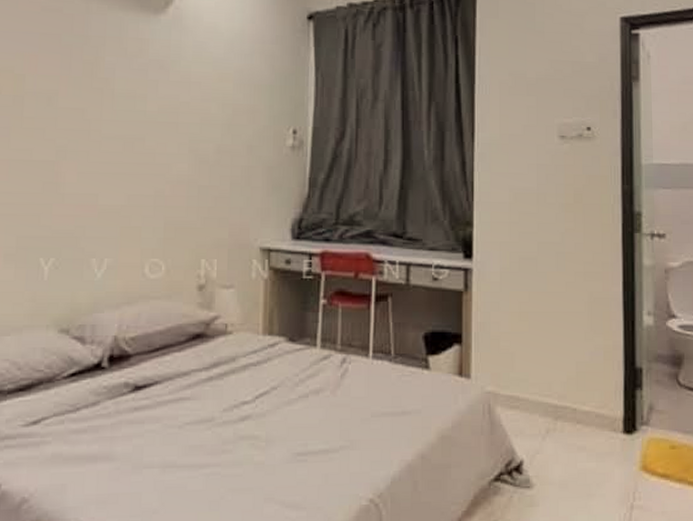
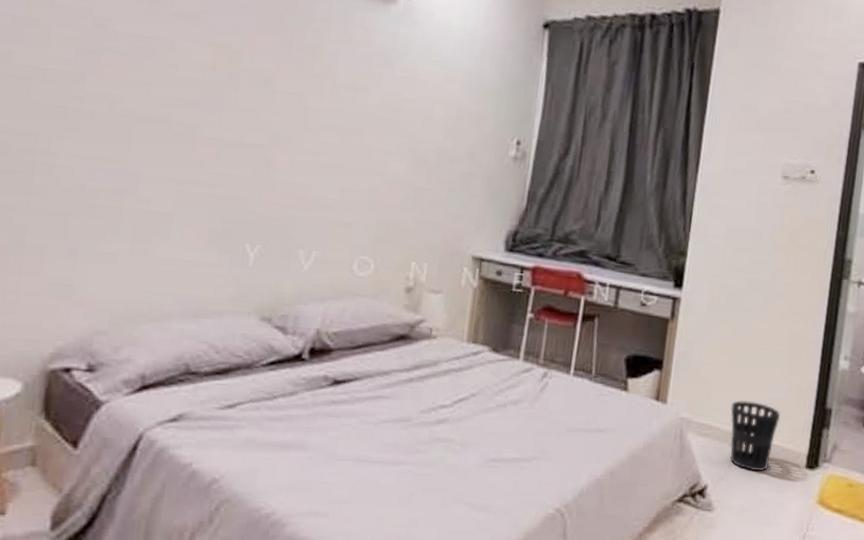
wastebasket: none [537,367,589,441] -> present [729,400,780,471]

